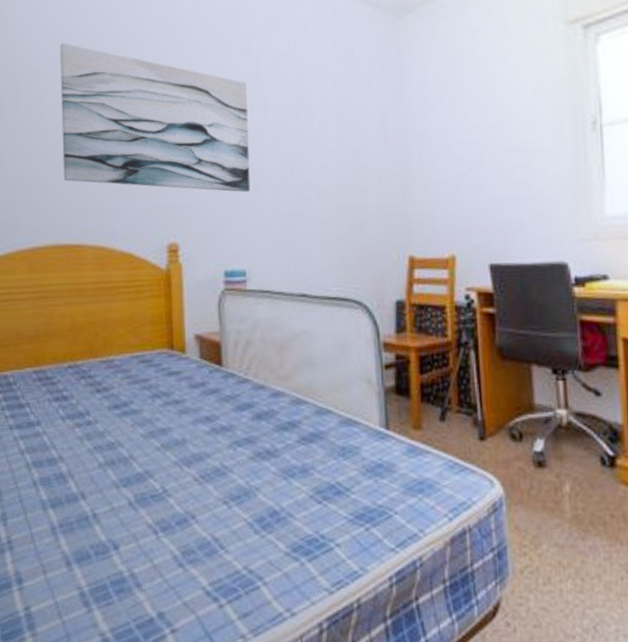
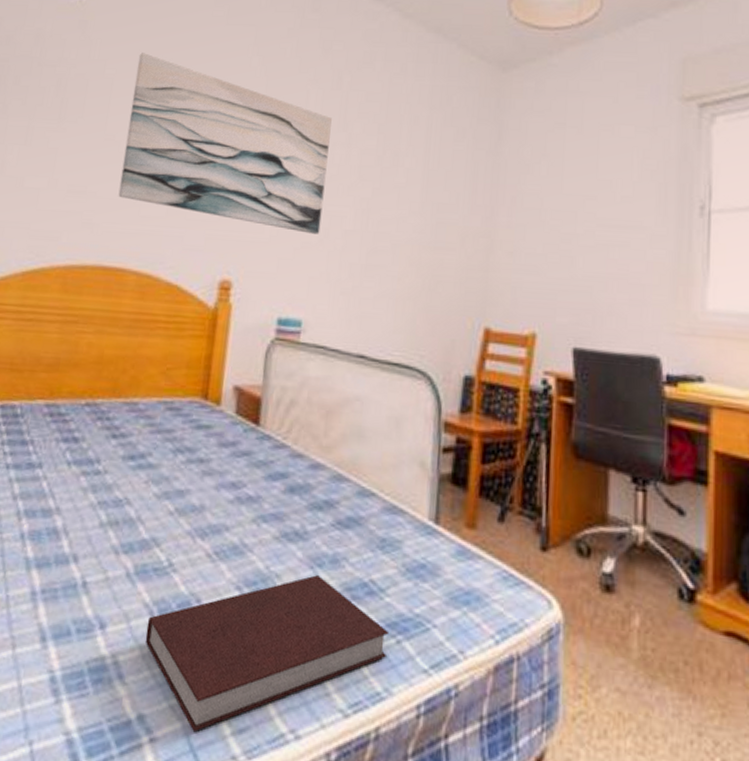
notebook: none [153,484,359,620] -> present [145,575,390,732]

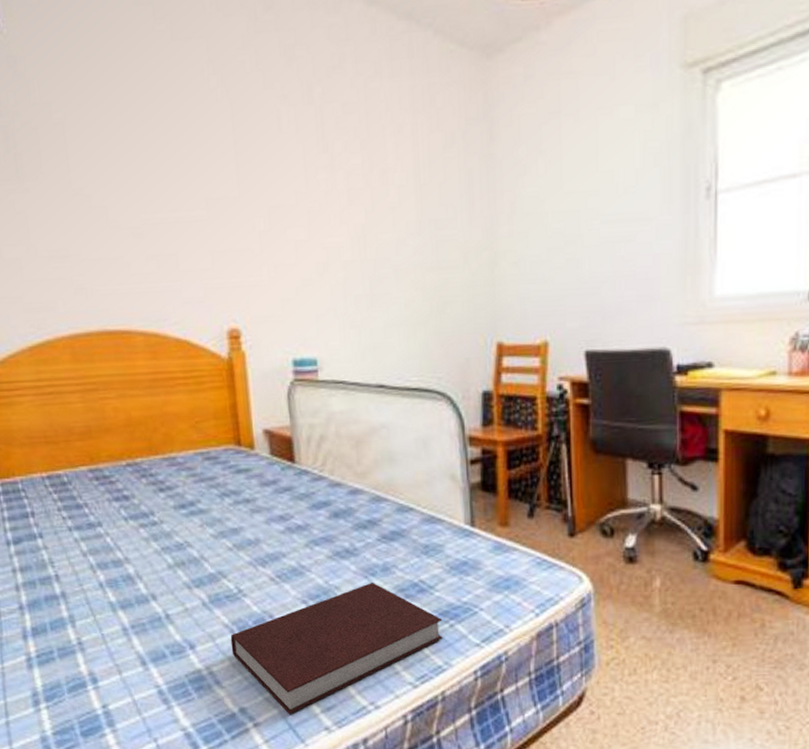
wall art: present [118,53,332,234] -> none [84,87,319,270]

